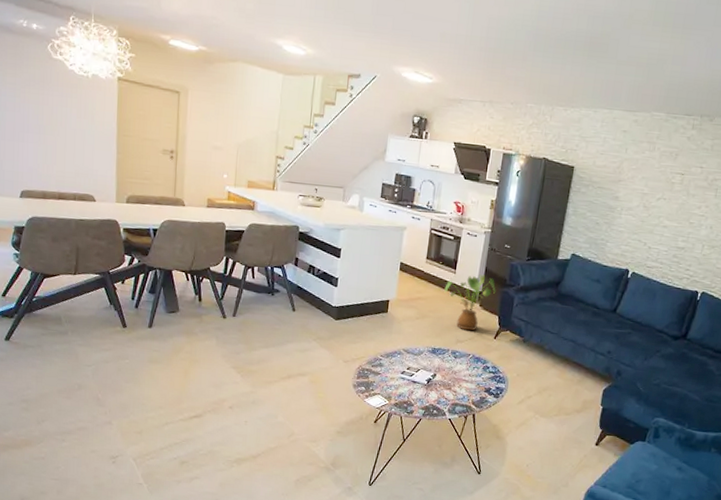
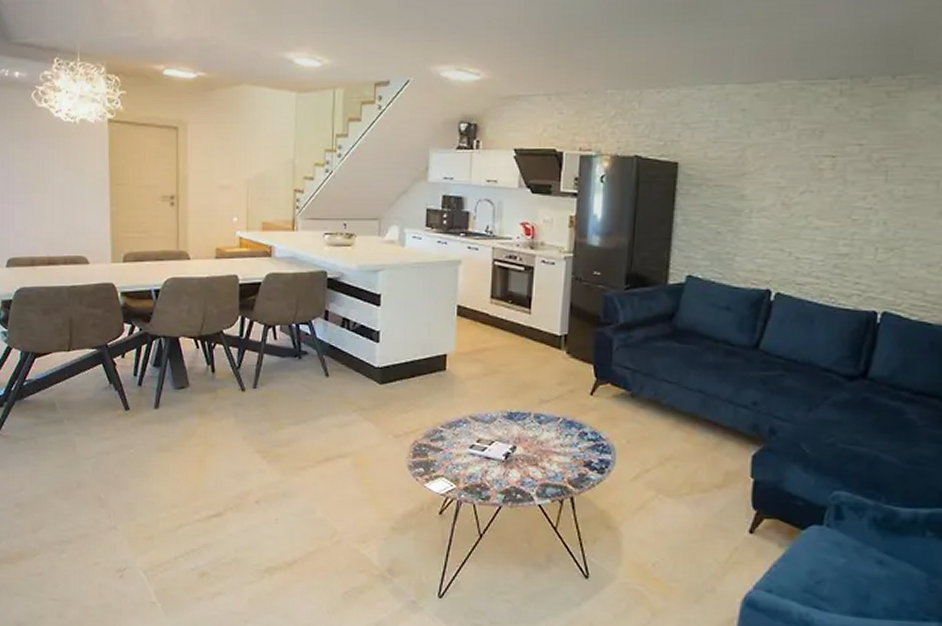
house plant: present [444,274,496,331] -> none [517,312,587,387]

